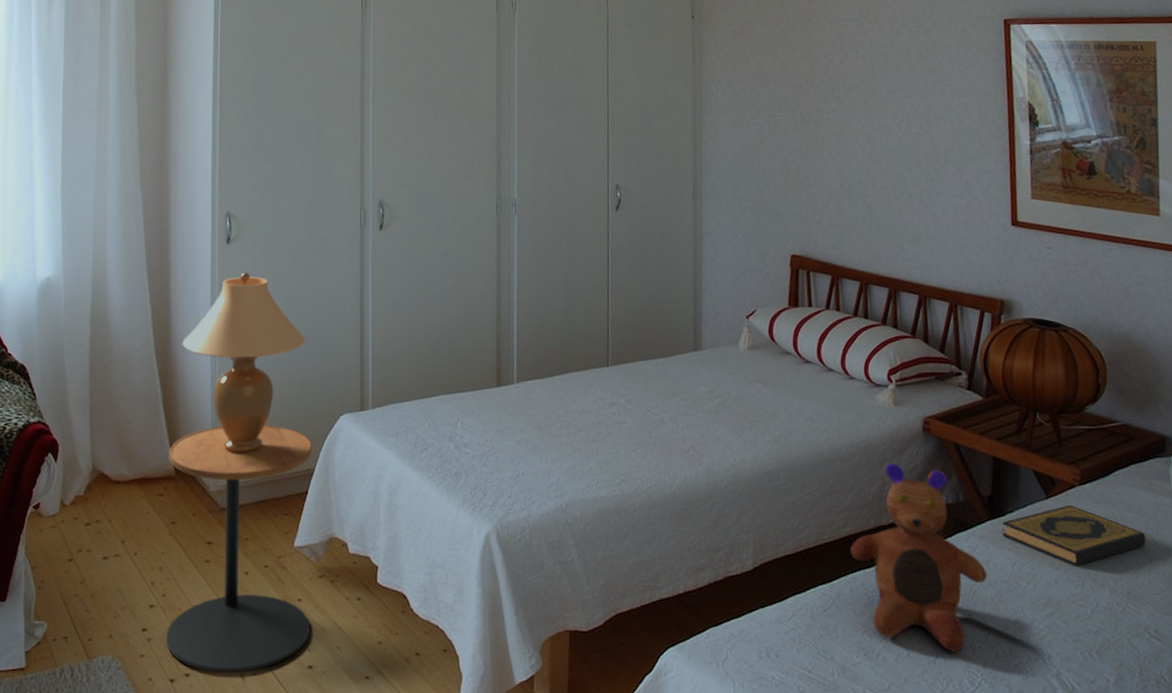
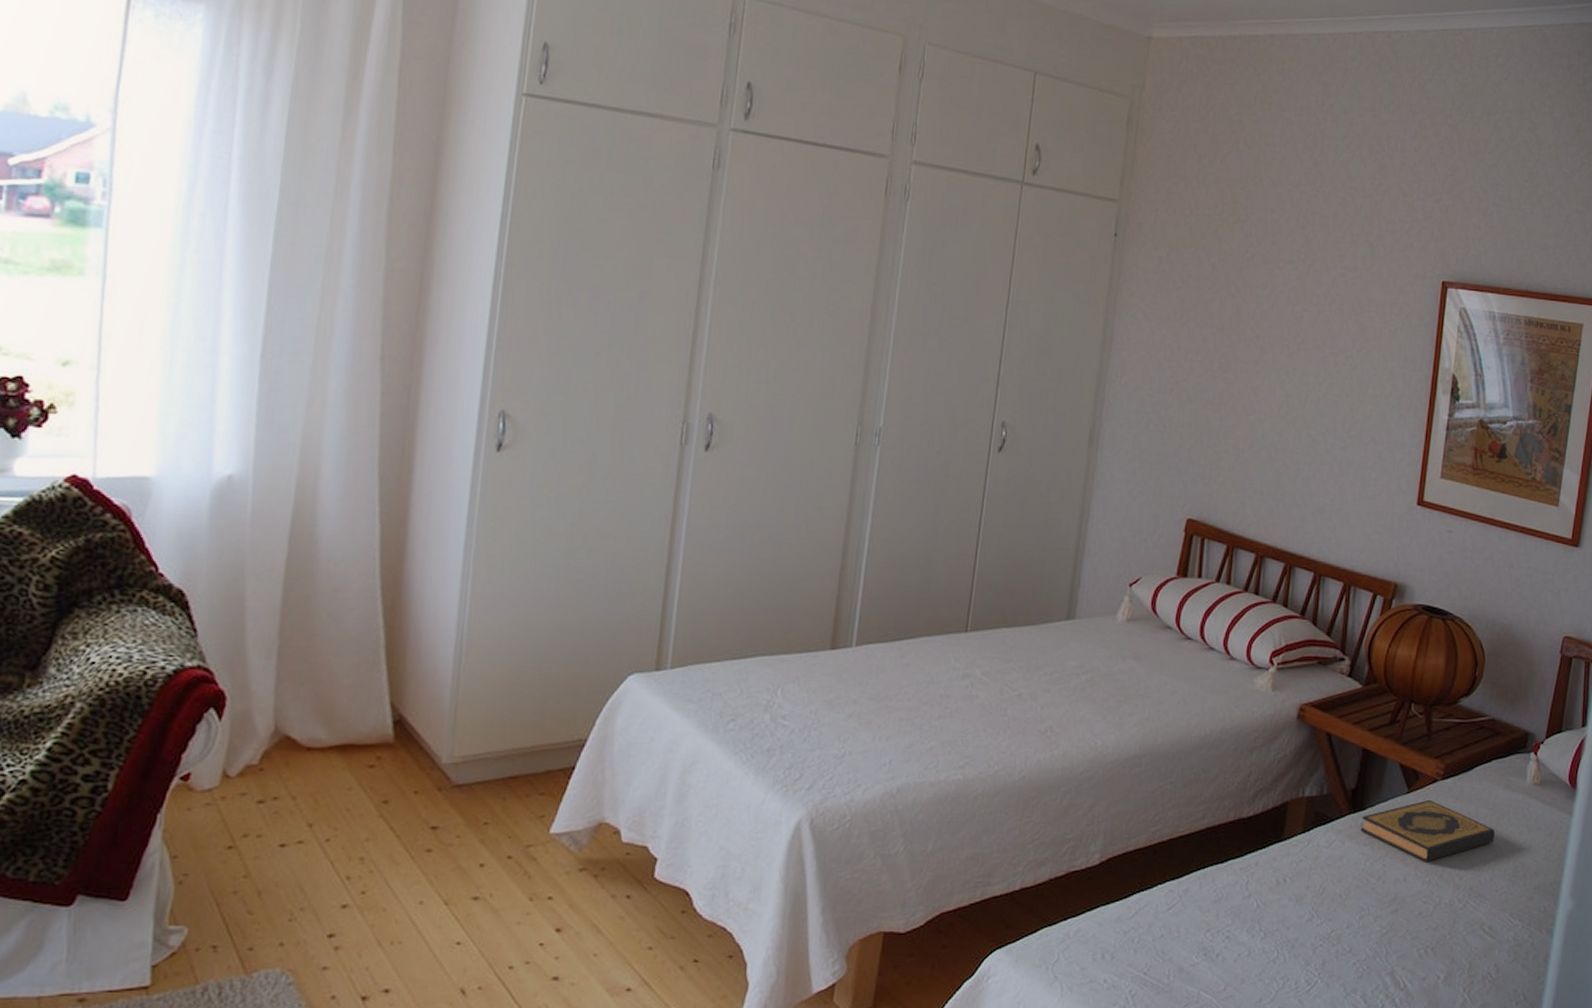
side table: present [166,425,312,673] -> none [360,682,587,987]
table lamp: present [182,272,306,453] -> none [421,489,593,717]
toy: present [849,464,987,652] -> none [1204,752,1339,951]

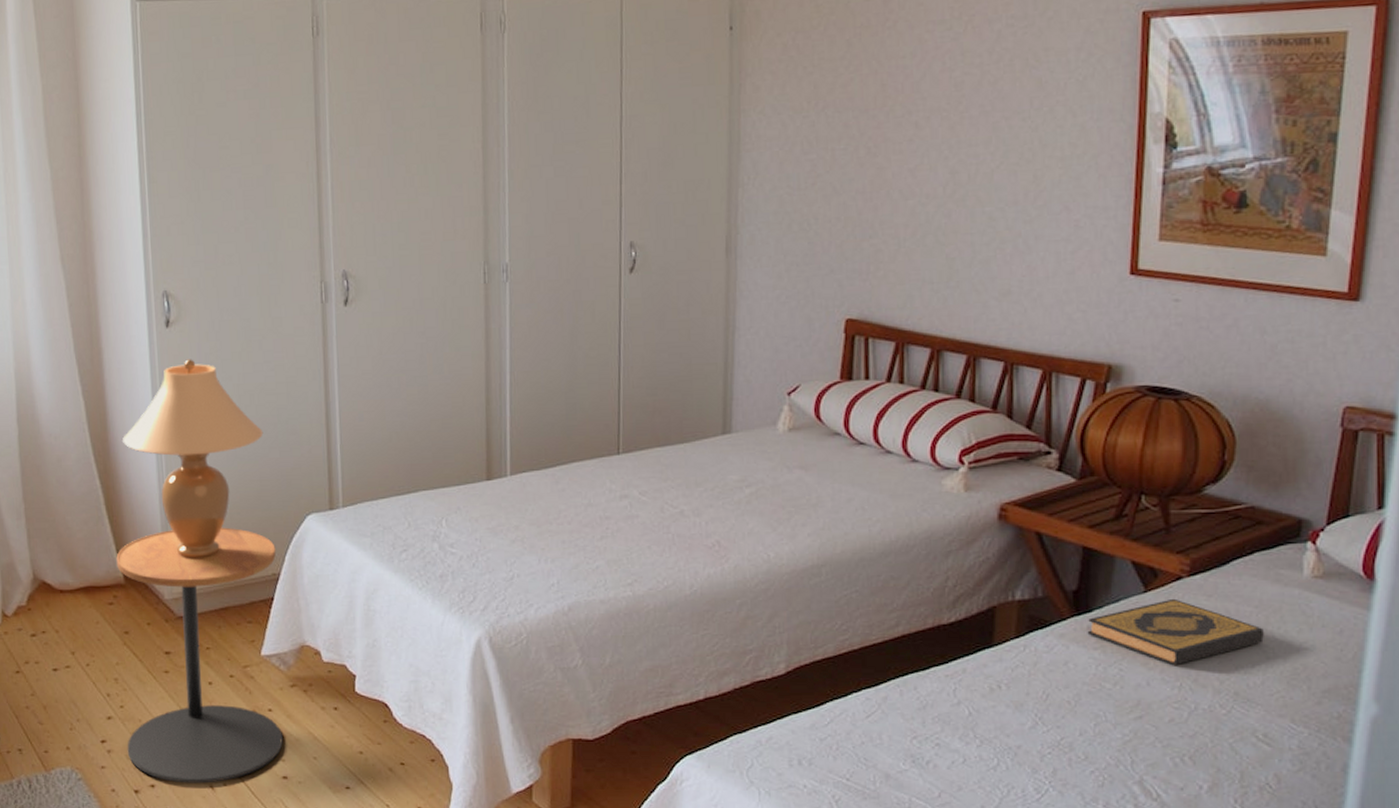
side table: none [360,682,587,987] -> present [116,527,283,783]
table lamp: none [421,489,593,717] -> present [123,359,264,558]

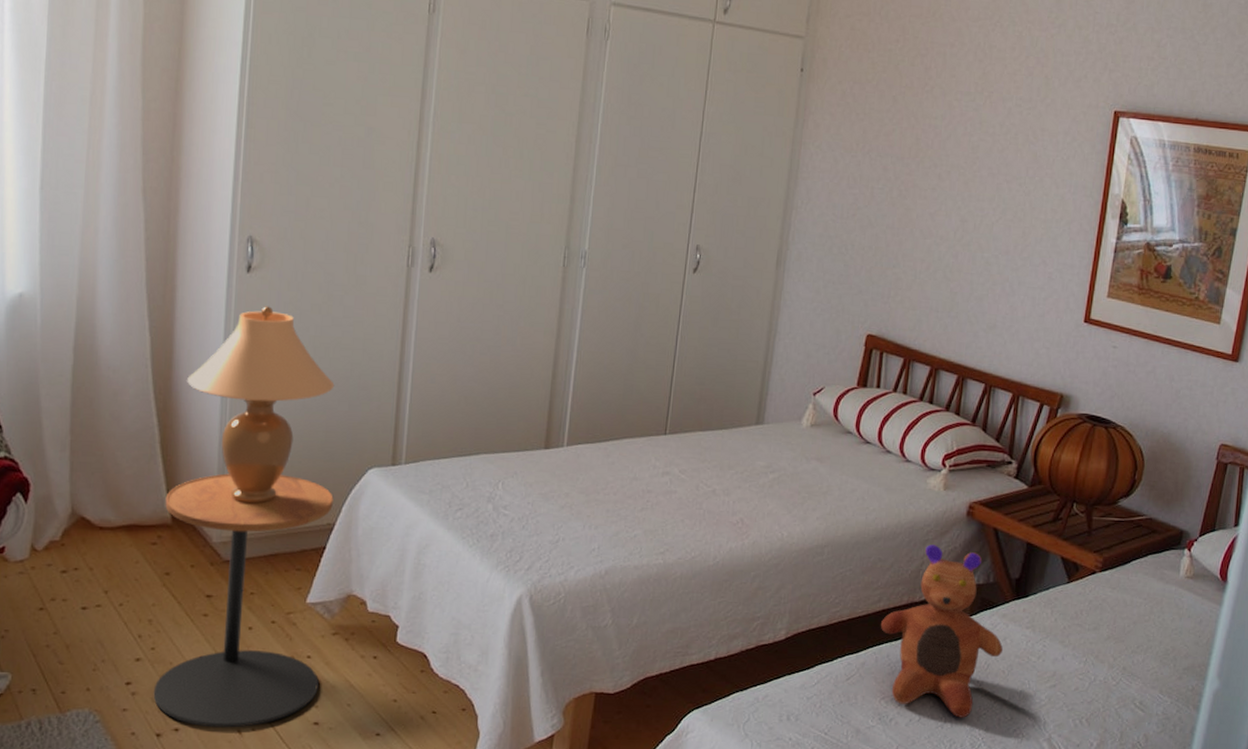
toy: none [901,556,1064,758] -> present [880,544,1003,718]
hardback book: present [1087,598,1264,665] -> none [1023,589,1148,644]

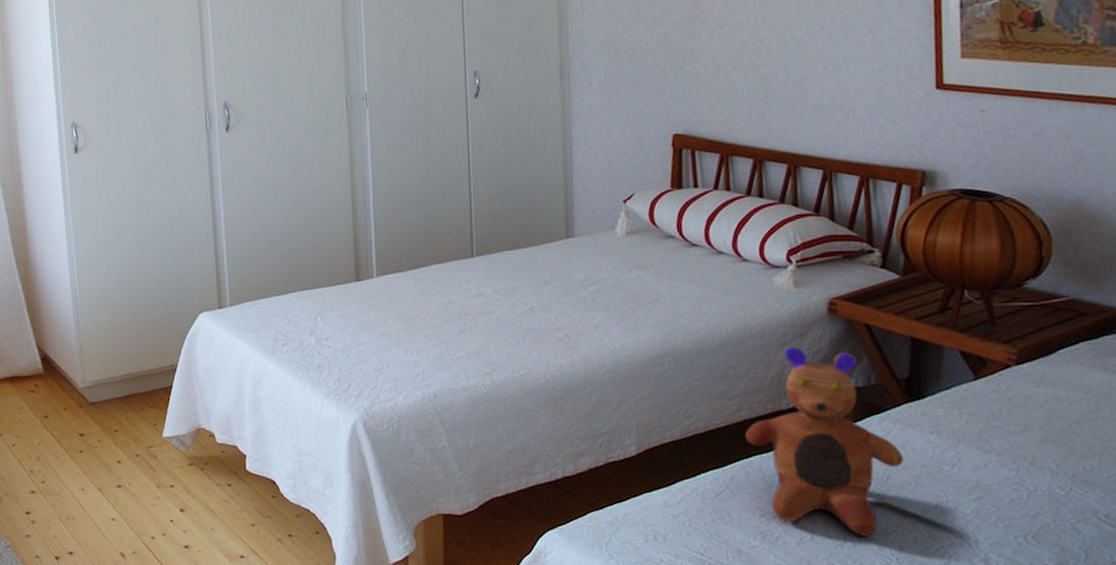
side table: present [153,473,334,728] -> none [36,324,184,551]
table lamp: present [187,306,335,504] -> none [40,179,160,352]

